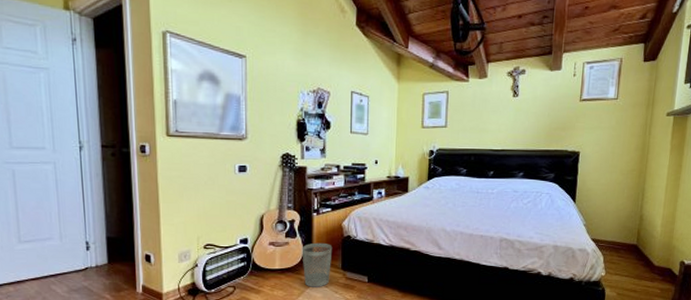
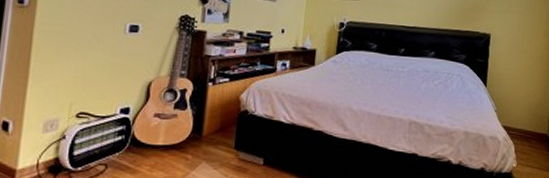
wastebasket: present [302,242,333,287] -> none [190,116,227,169]

